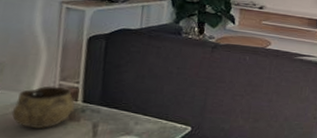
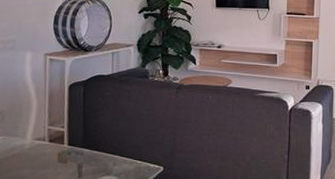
decorative bowl: present [11,85,75,128] -> none [12,131,62,170]

